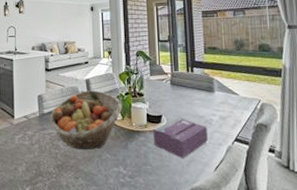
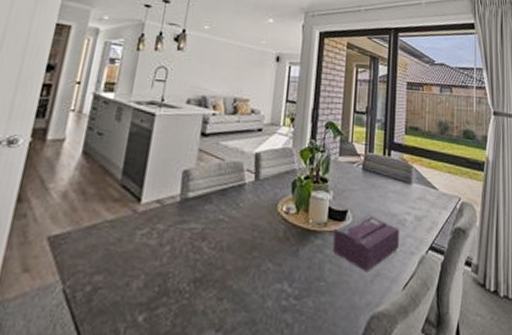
fruit basket: present [50,90,123,149] -> none [194,169,299,256]

